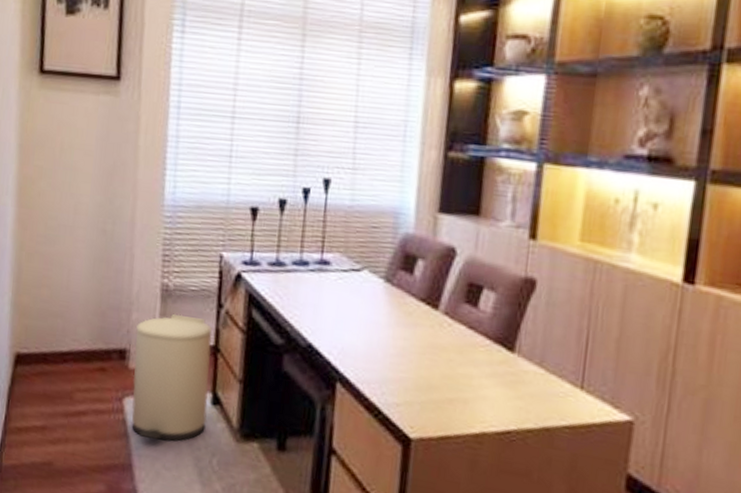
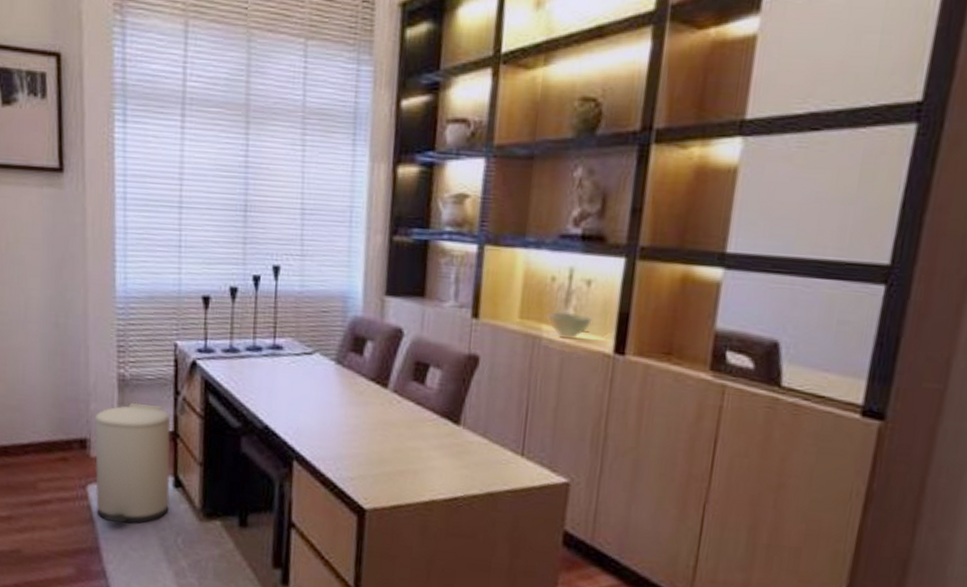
bowl: none [610,235,659,267] -> present [547,312,593,340]

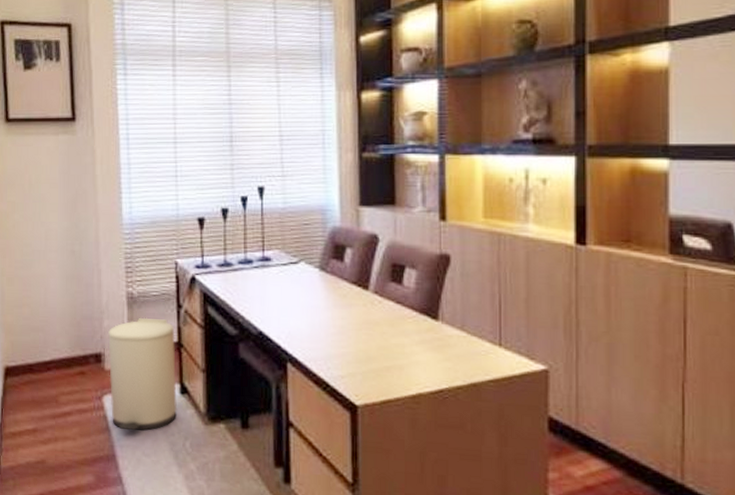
bowl: present [547,312,593,340] -> none [510,209,551,235]

